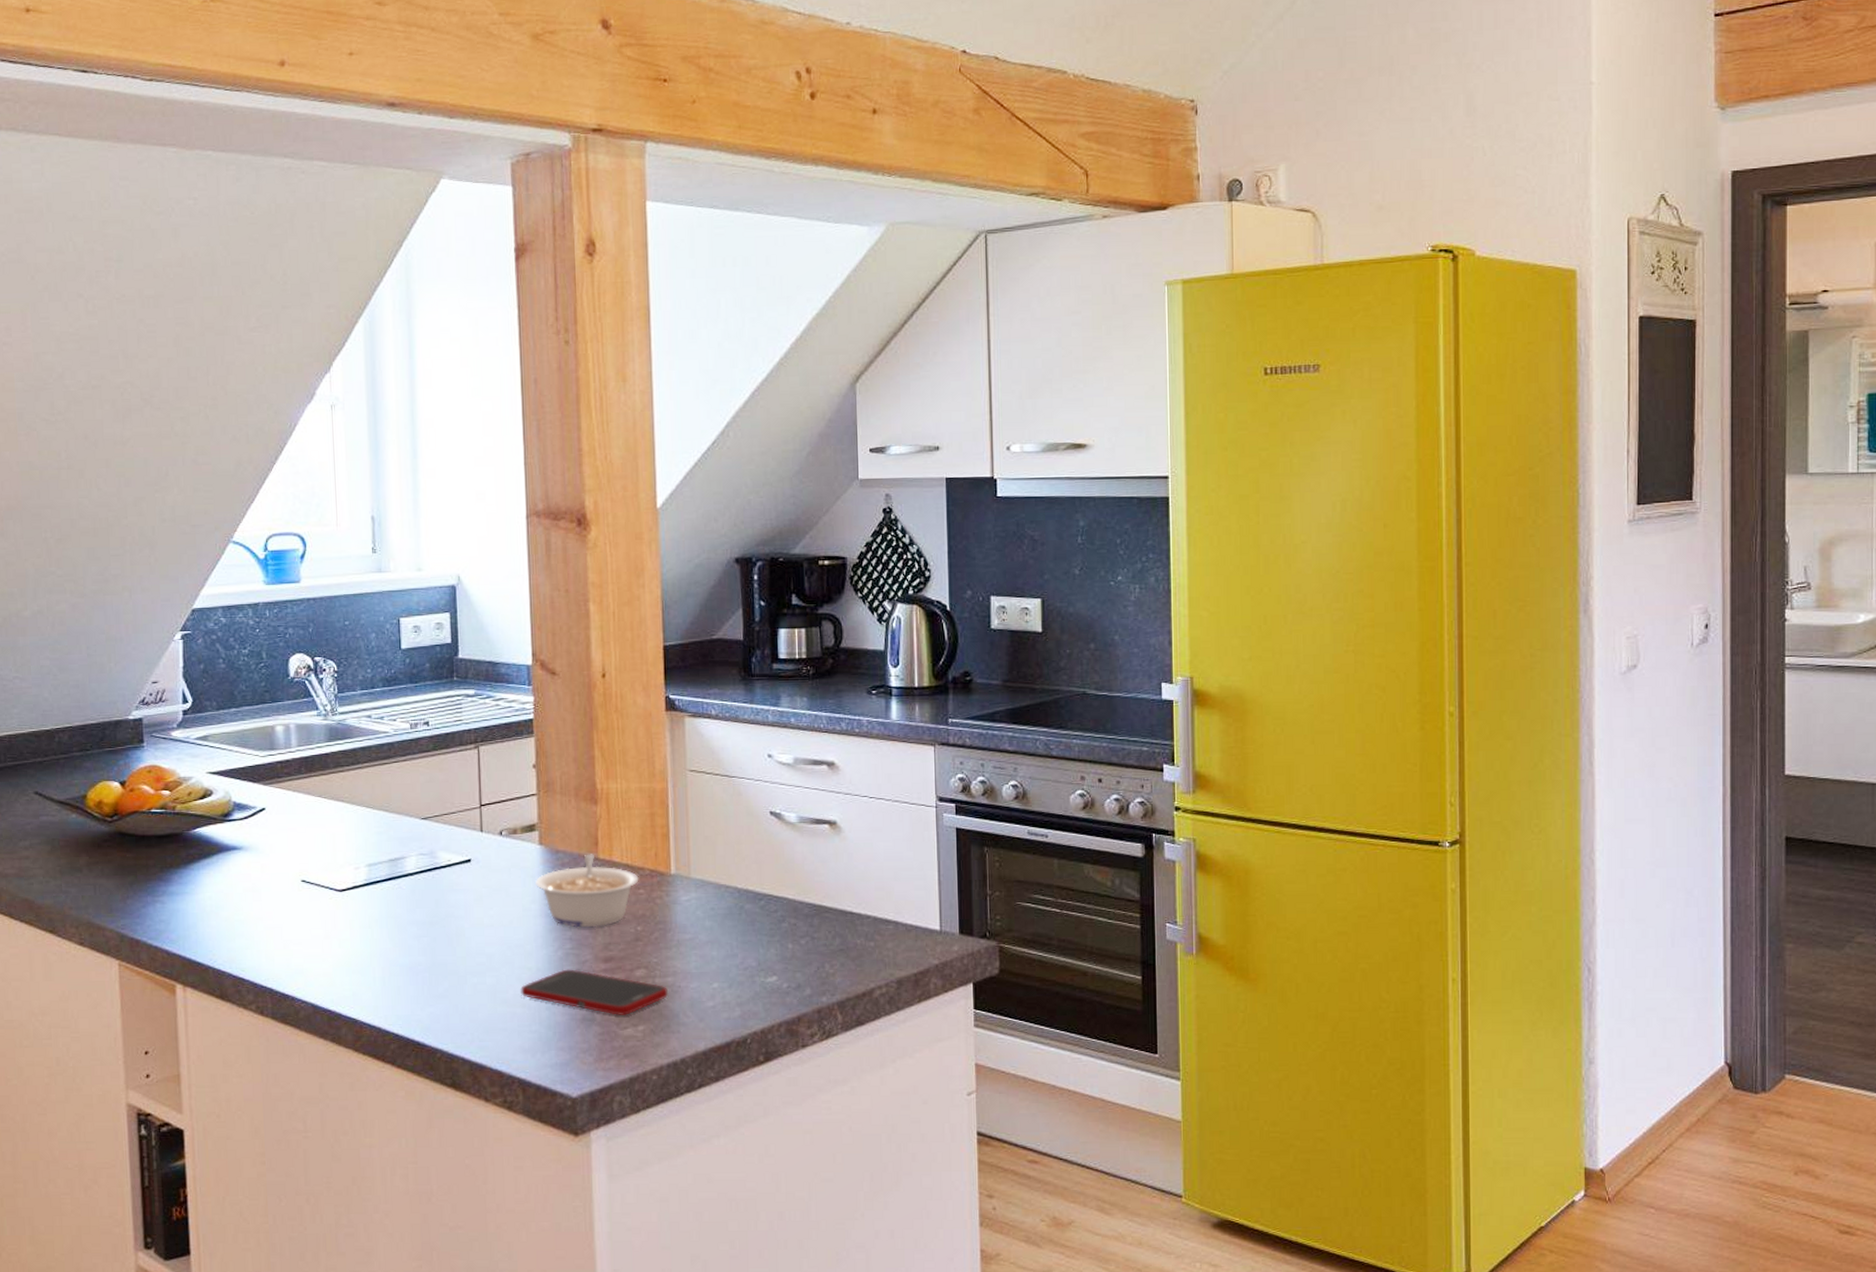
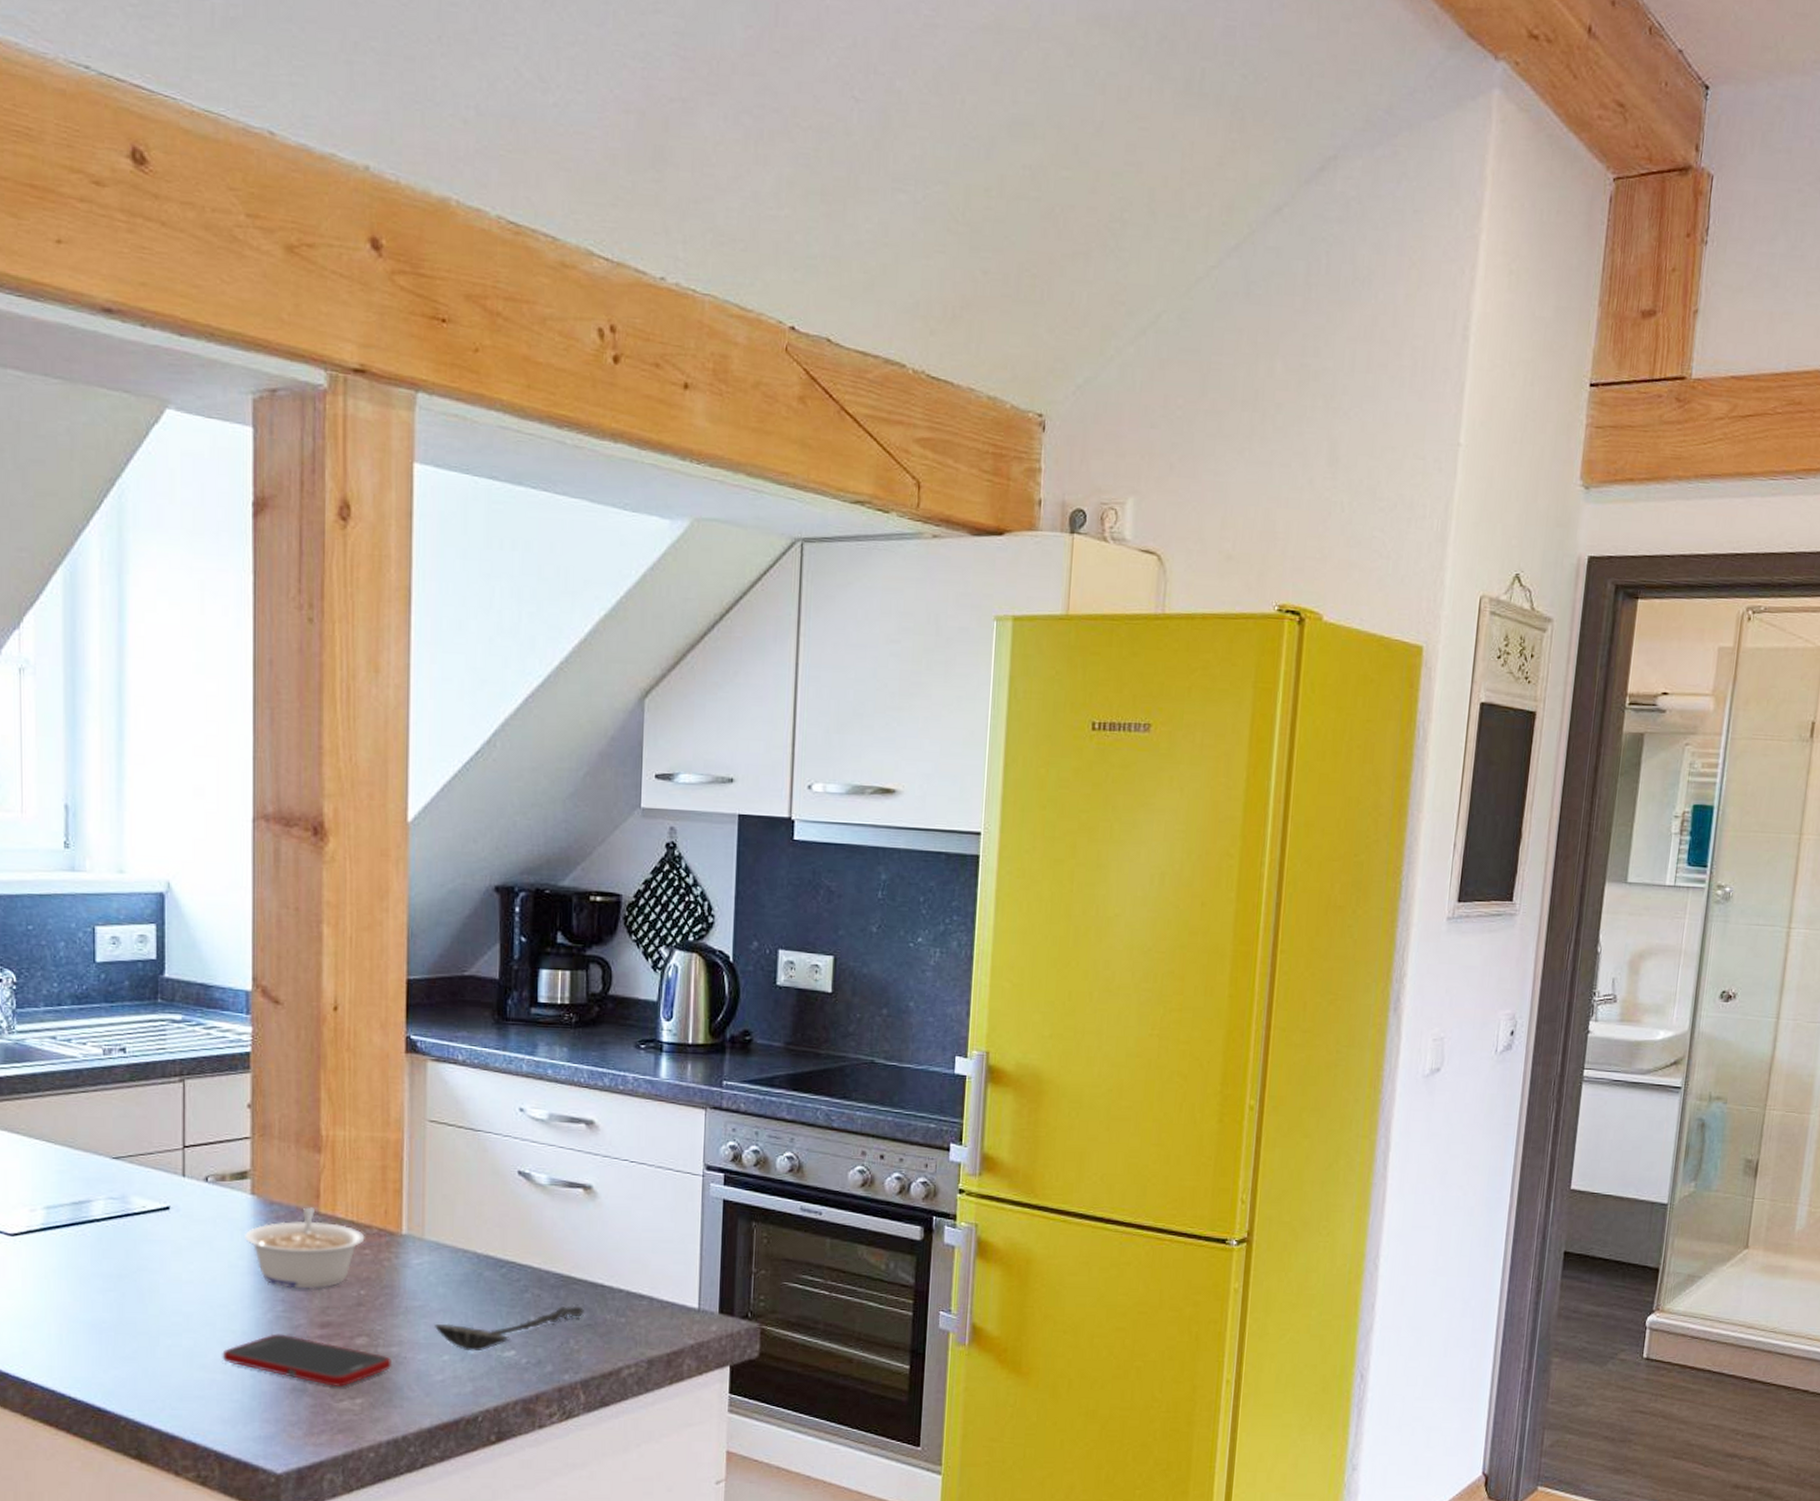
spoon: none [704,933,838,979] -> present [435,1306,585,1352]

